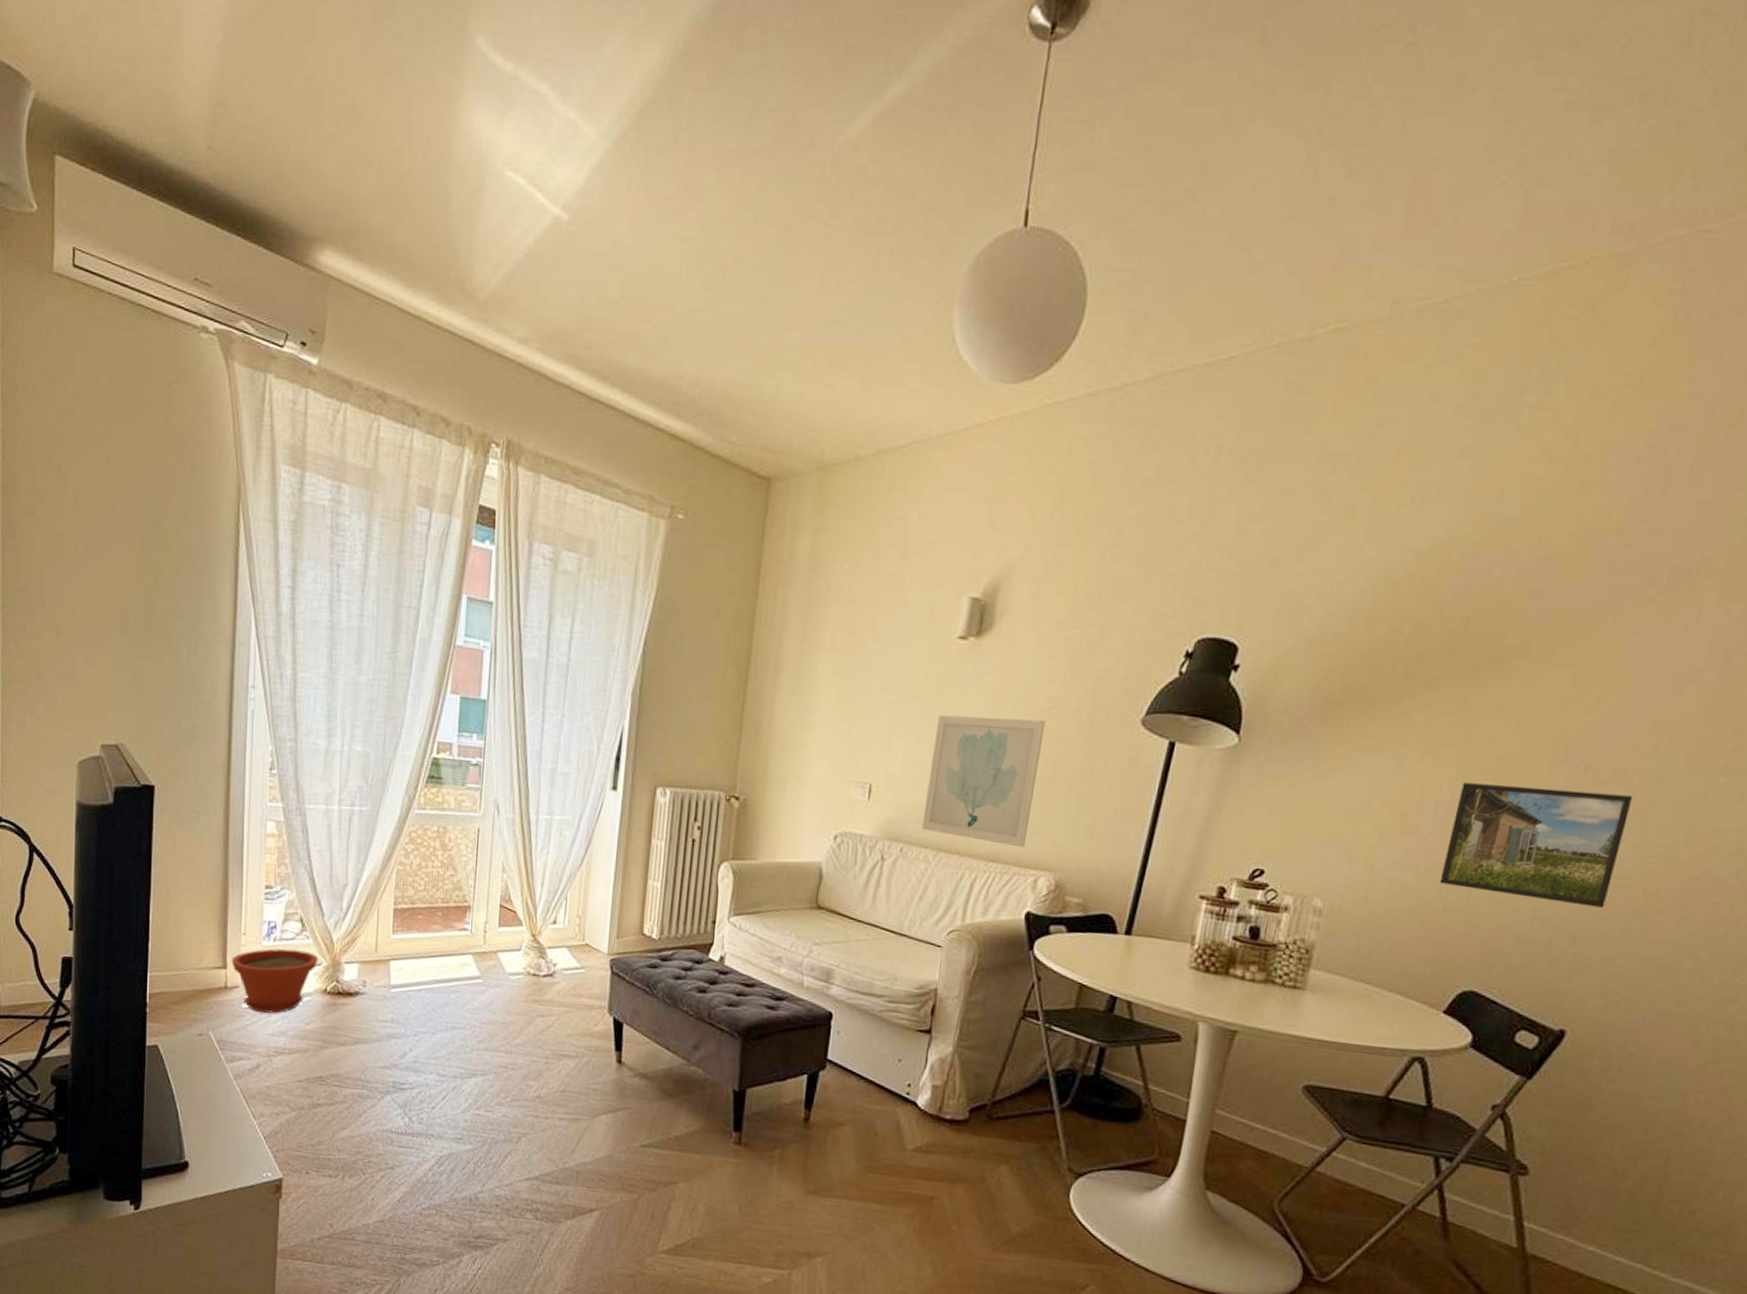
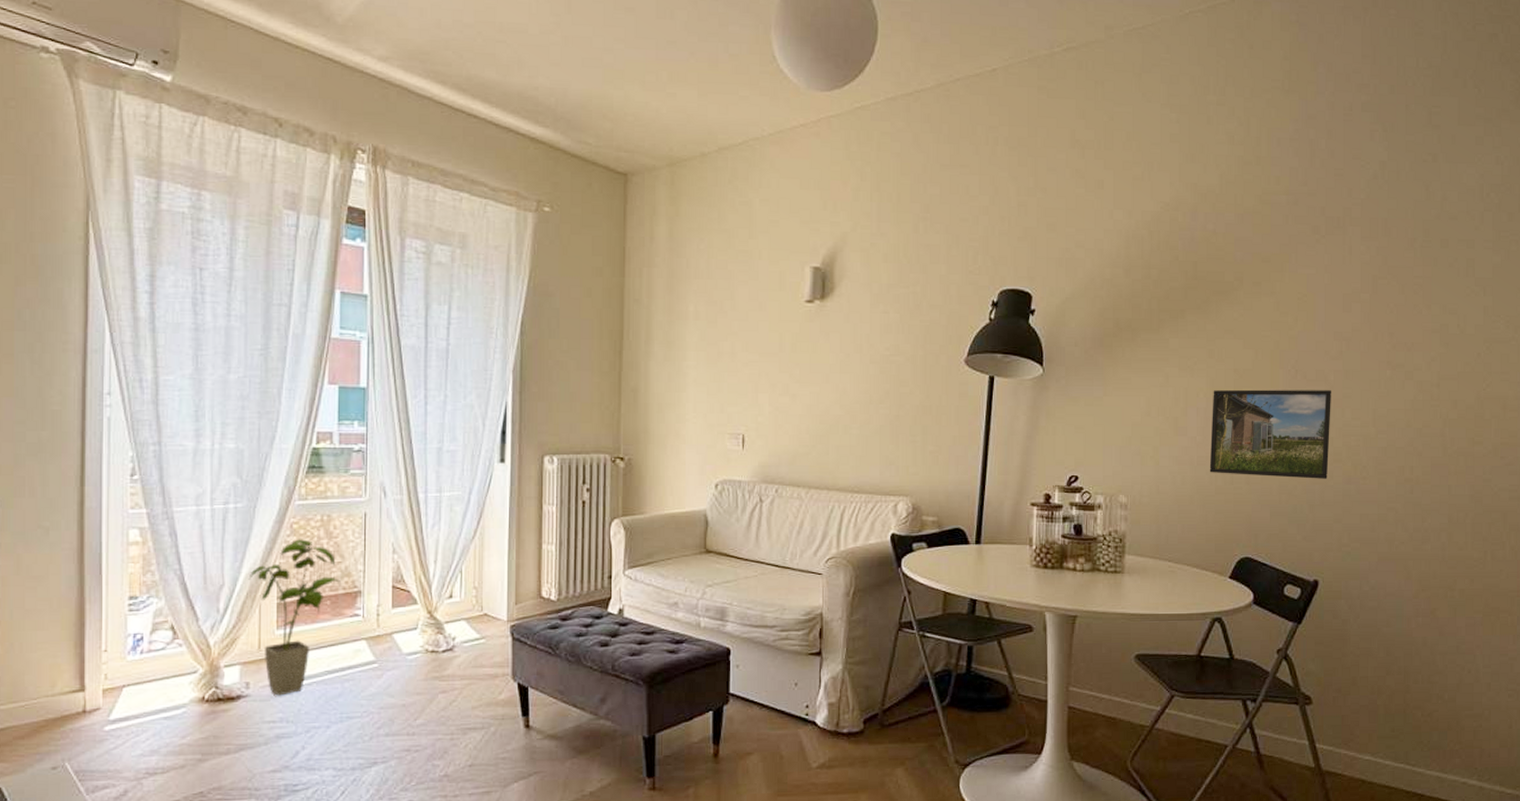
plant pot: present [231,948,318,1014] -> none [90,660,193,734]
house plant: none [369,848,452,998] -> present [248,539,340,696]
wall art: present [921,714,1046,848] -> none [792,366,887,478]

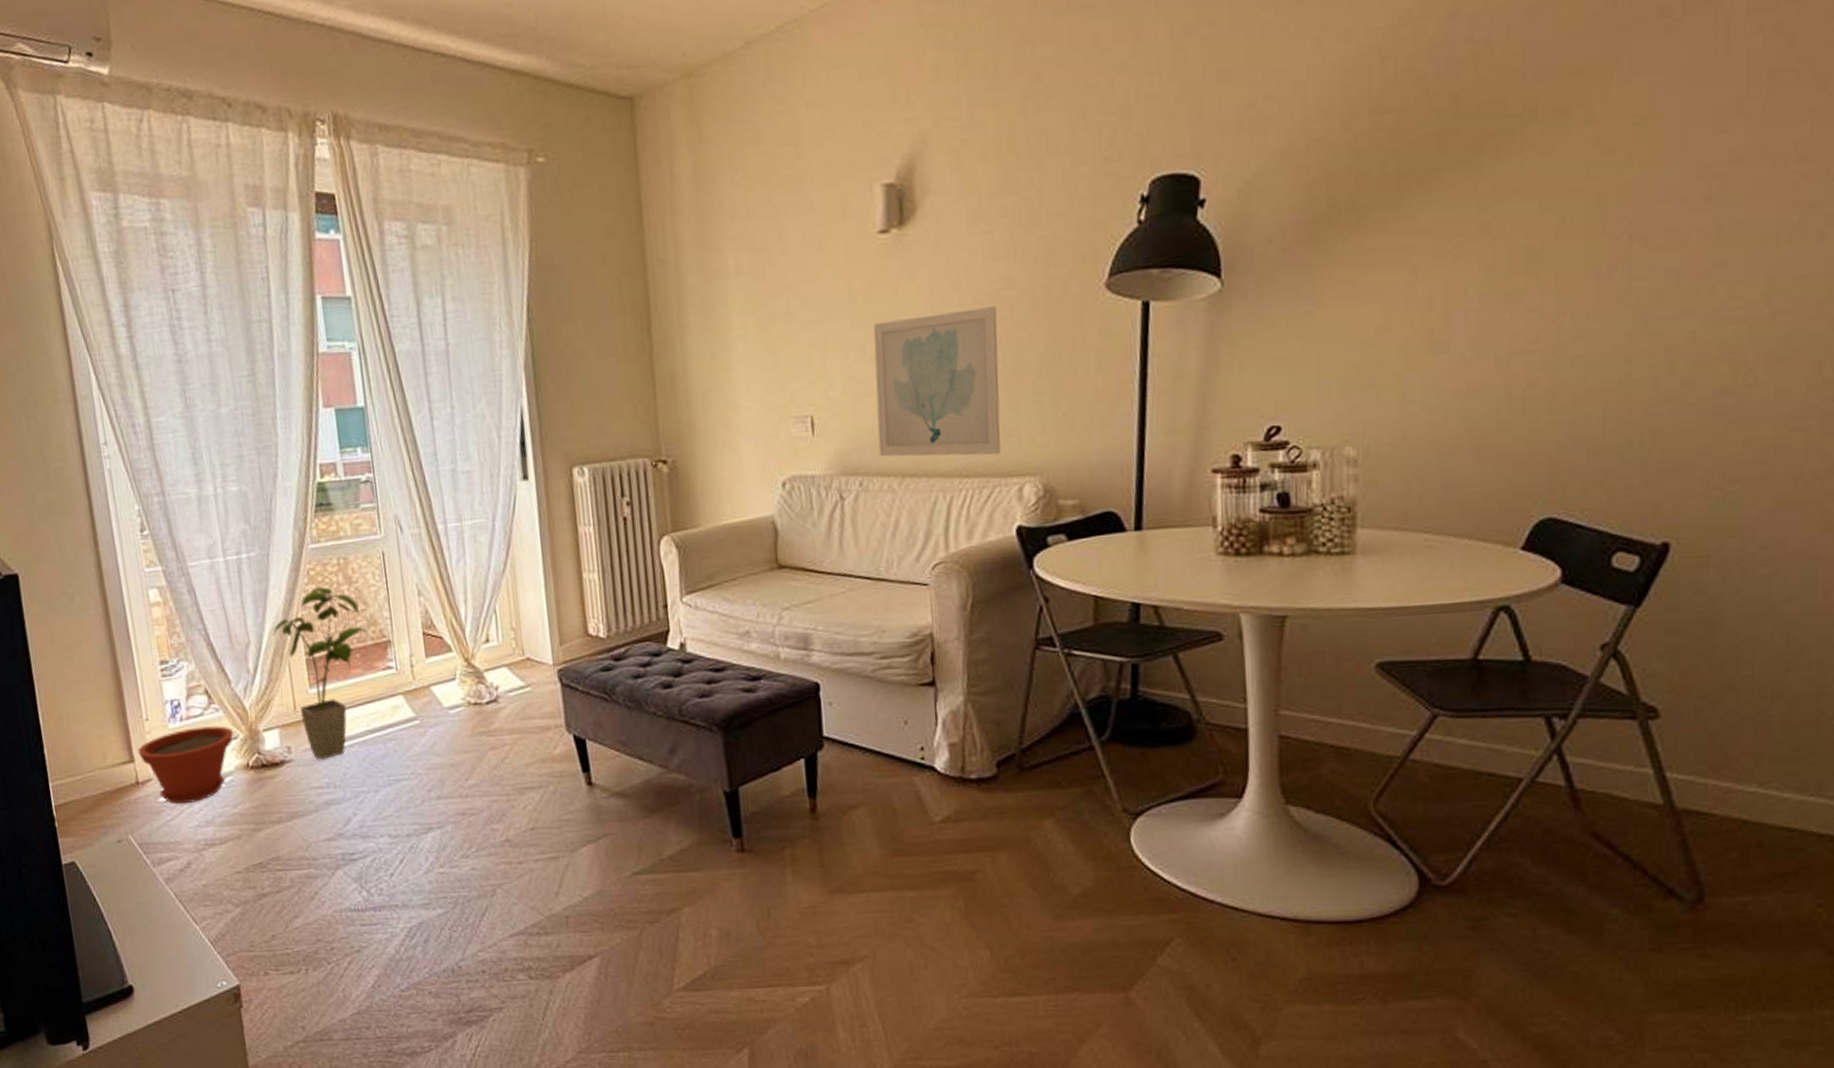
plant pot: none [90,660,193,734] -> present [137,726,234,805]
wall art: none [792,366,887,478] -> present [873,306,1001,457]
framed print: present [1209,389,1331,479] -> none [1486,258,1692,402]

